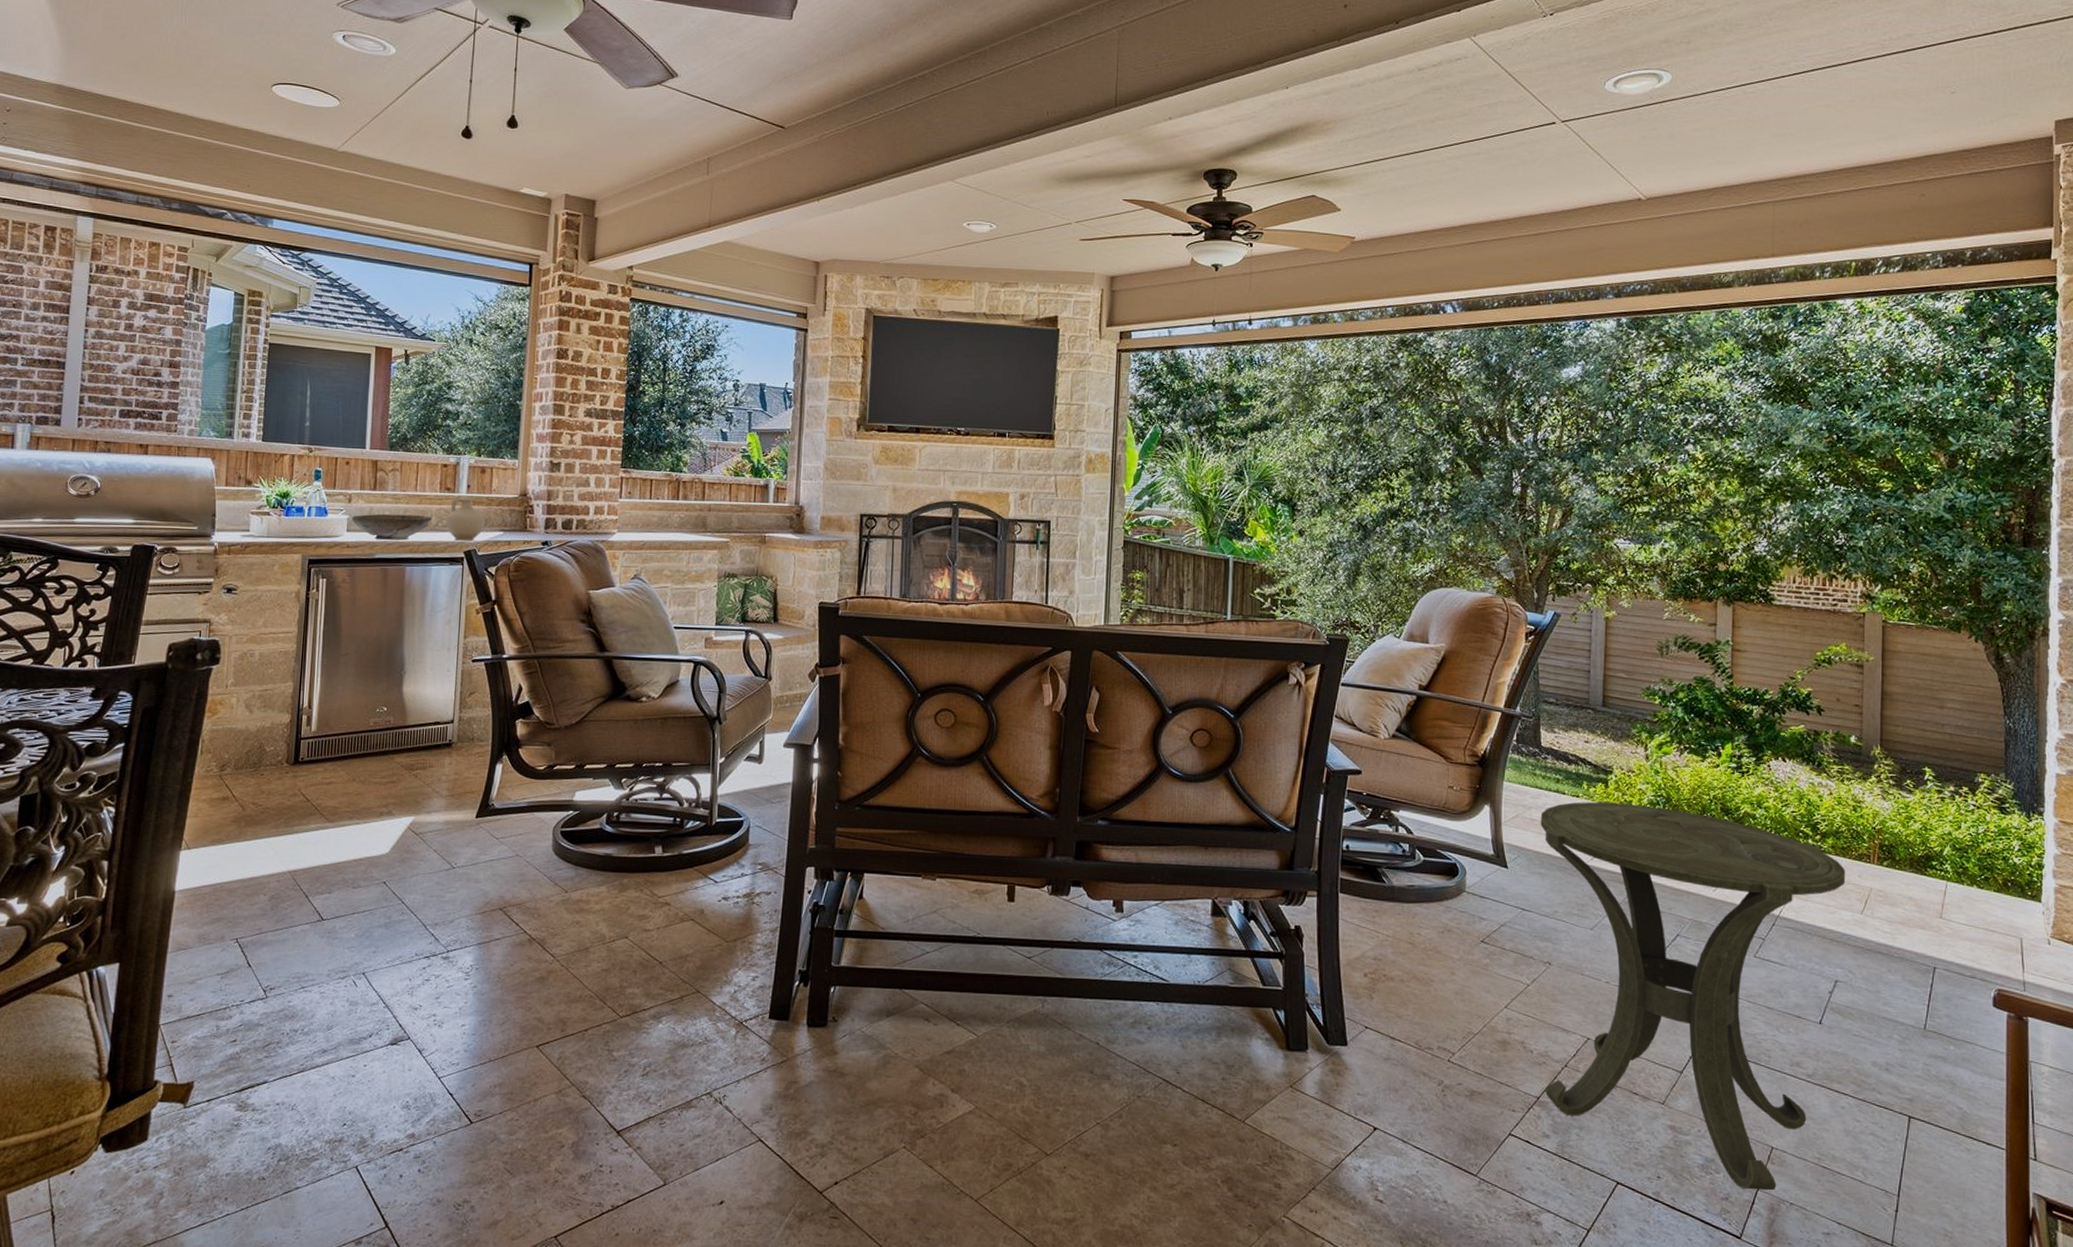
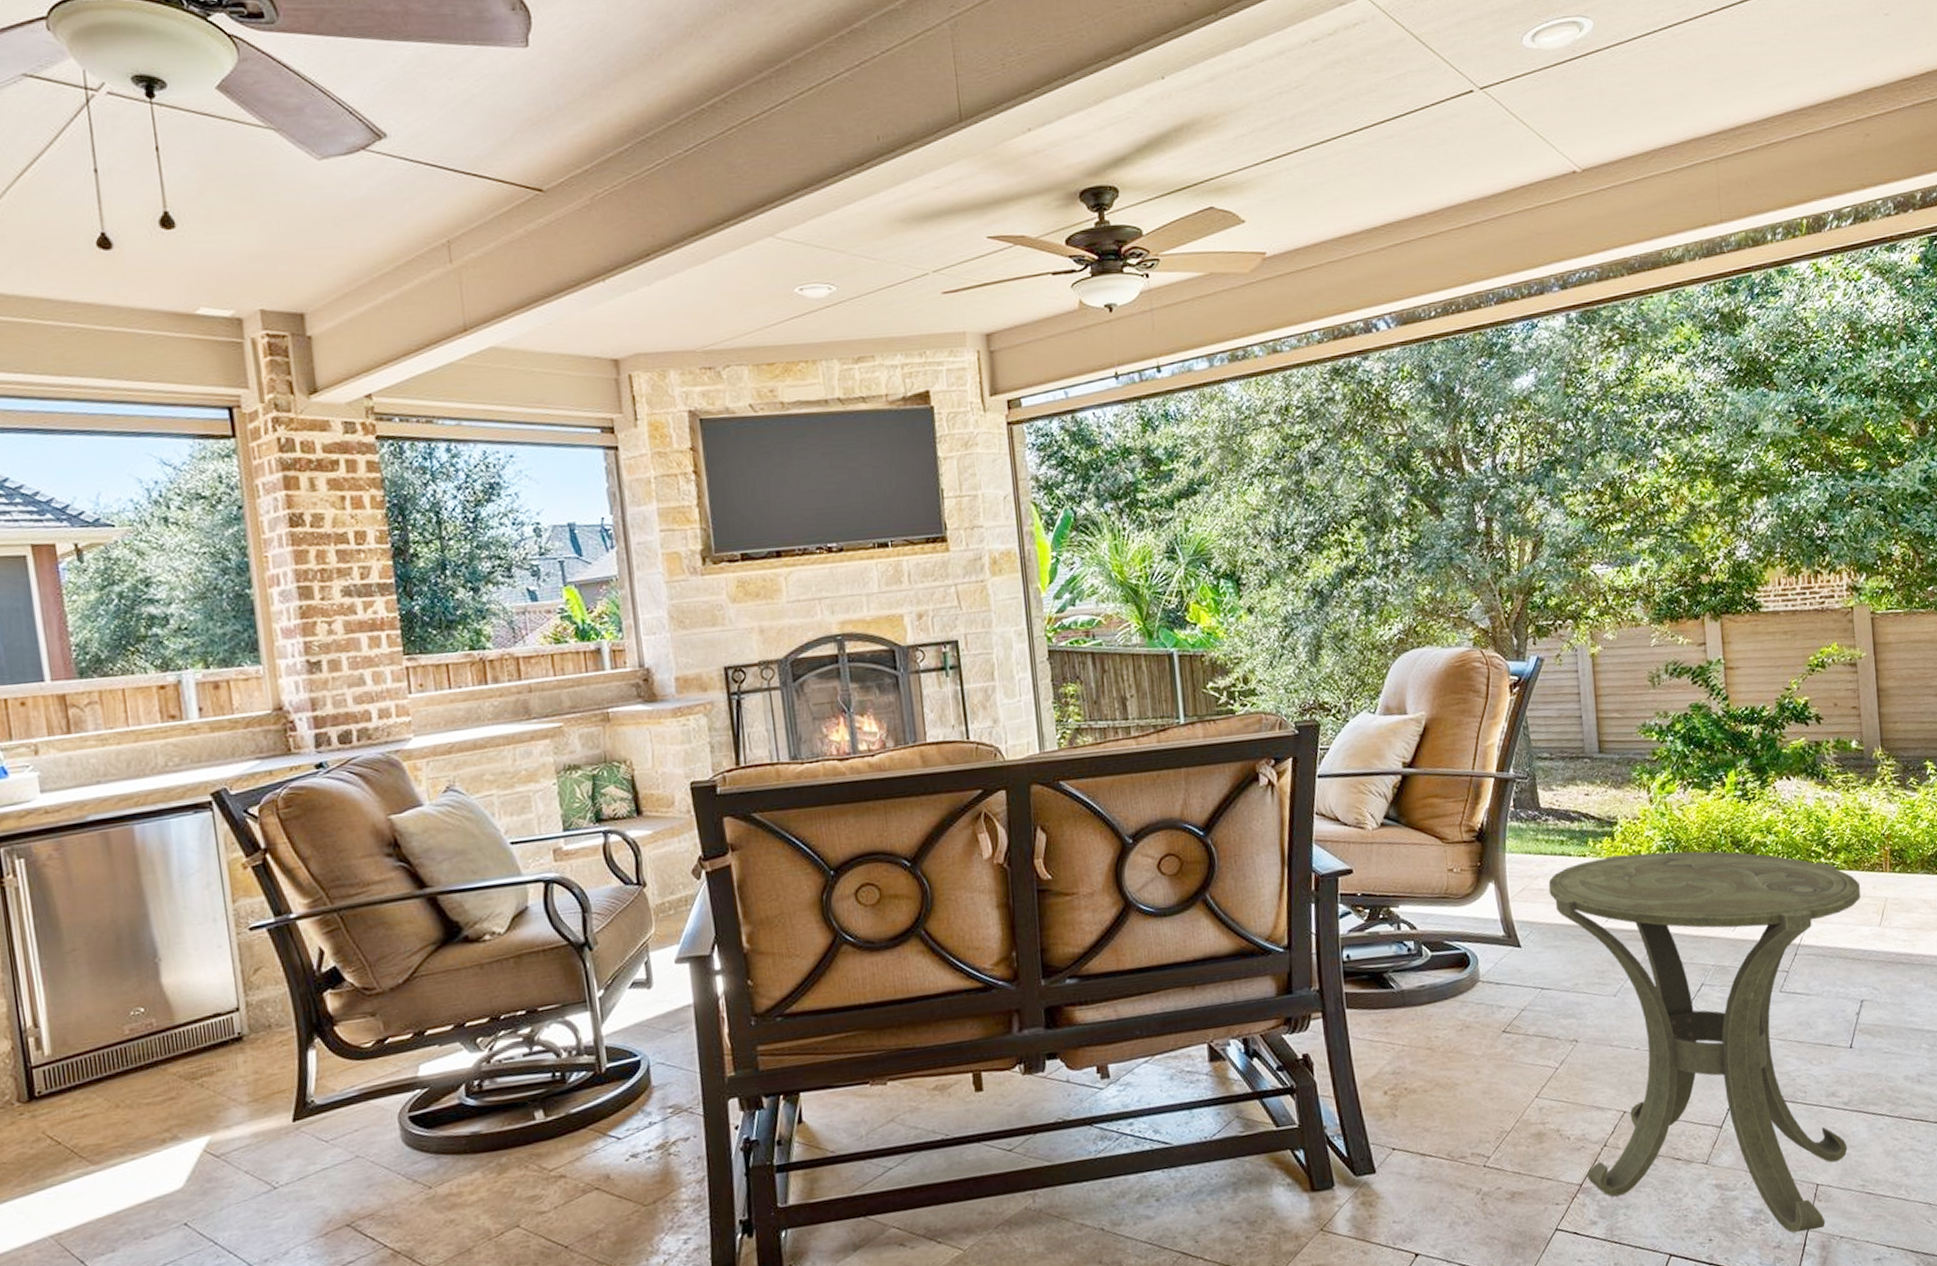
bowl: present [352,513,432,540] -> none [44,755,158,797]
ceramic jug: present [445,497,486,542] -> none [177,723,234,783]

